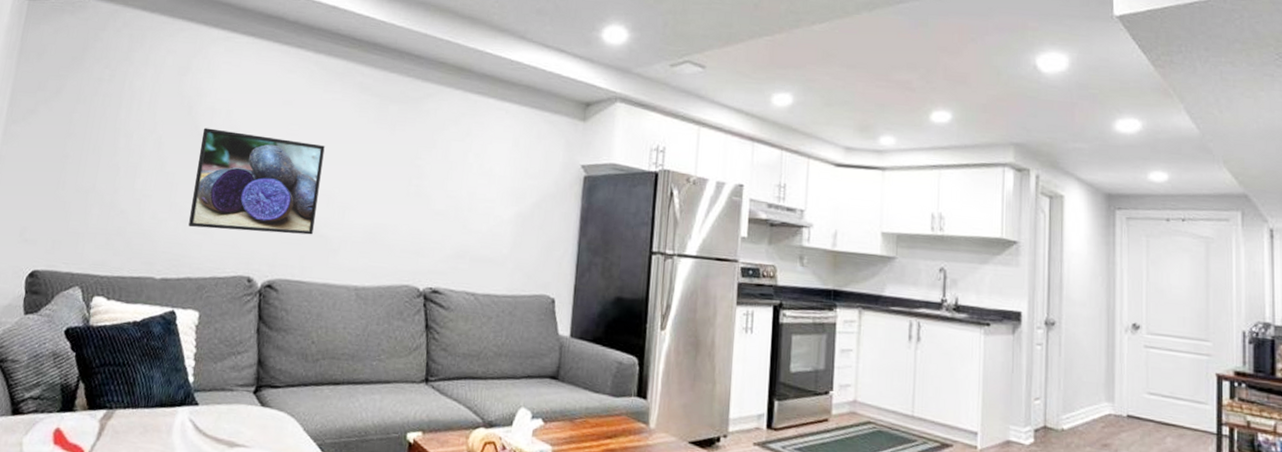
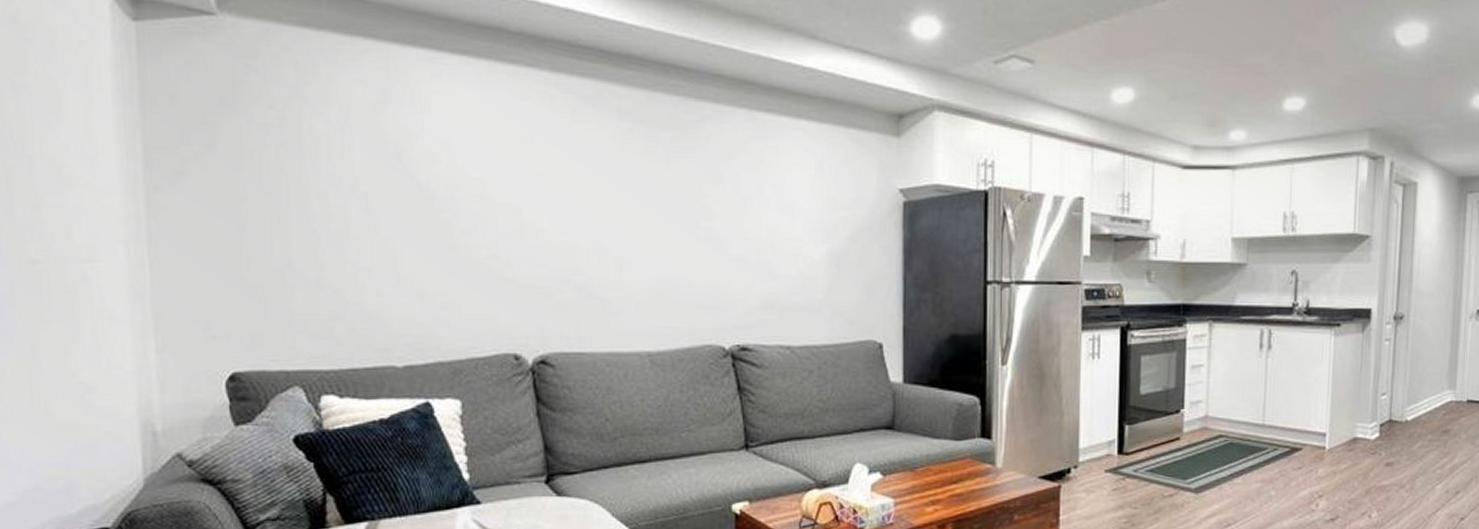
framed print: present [188,128,325,235] -> none [421,178,586,301]

